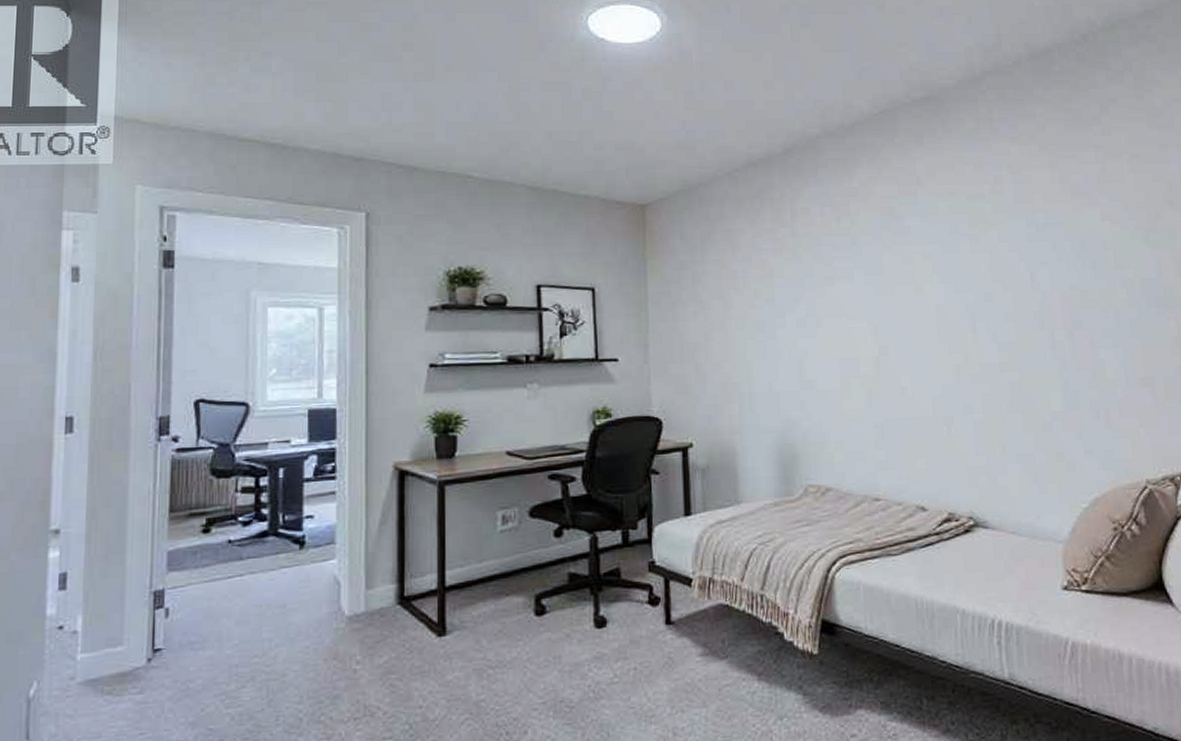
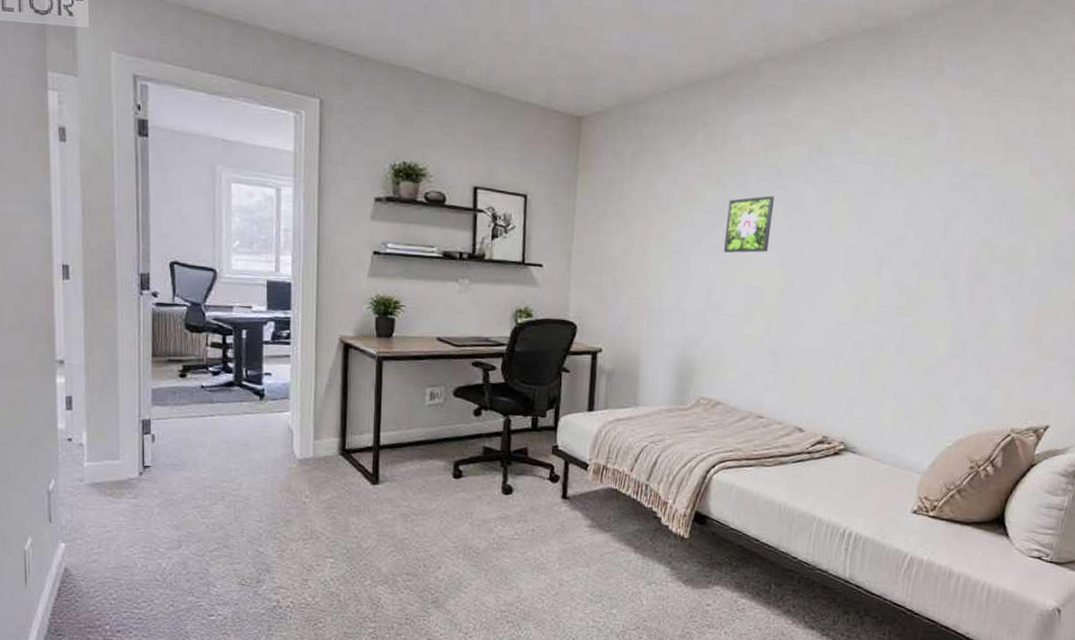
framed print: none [807,264,856,326] -> present [723,195,774,253]

